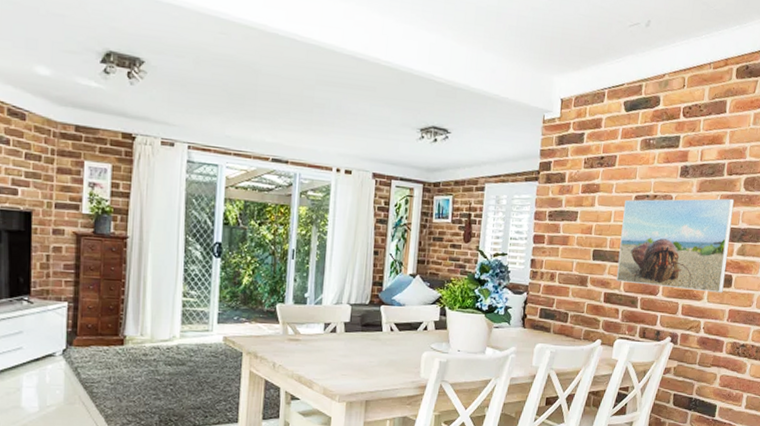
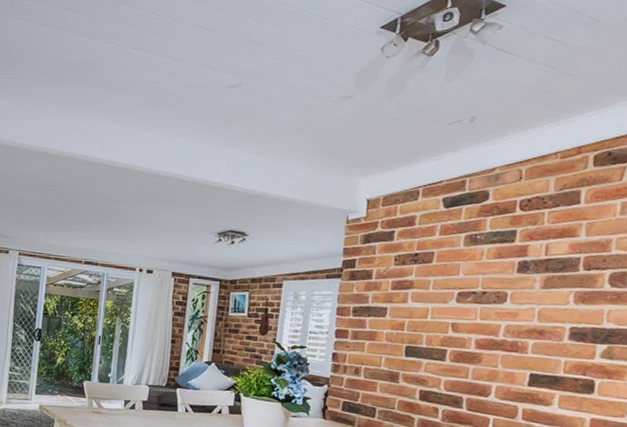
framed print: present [616,198,735,293] -> none [434,295,596,400]

